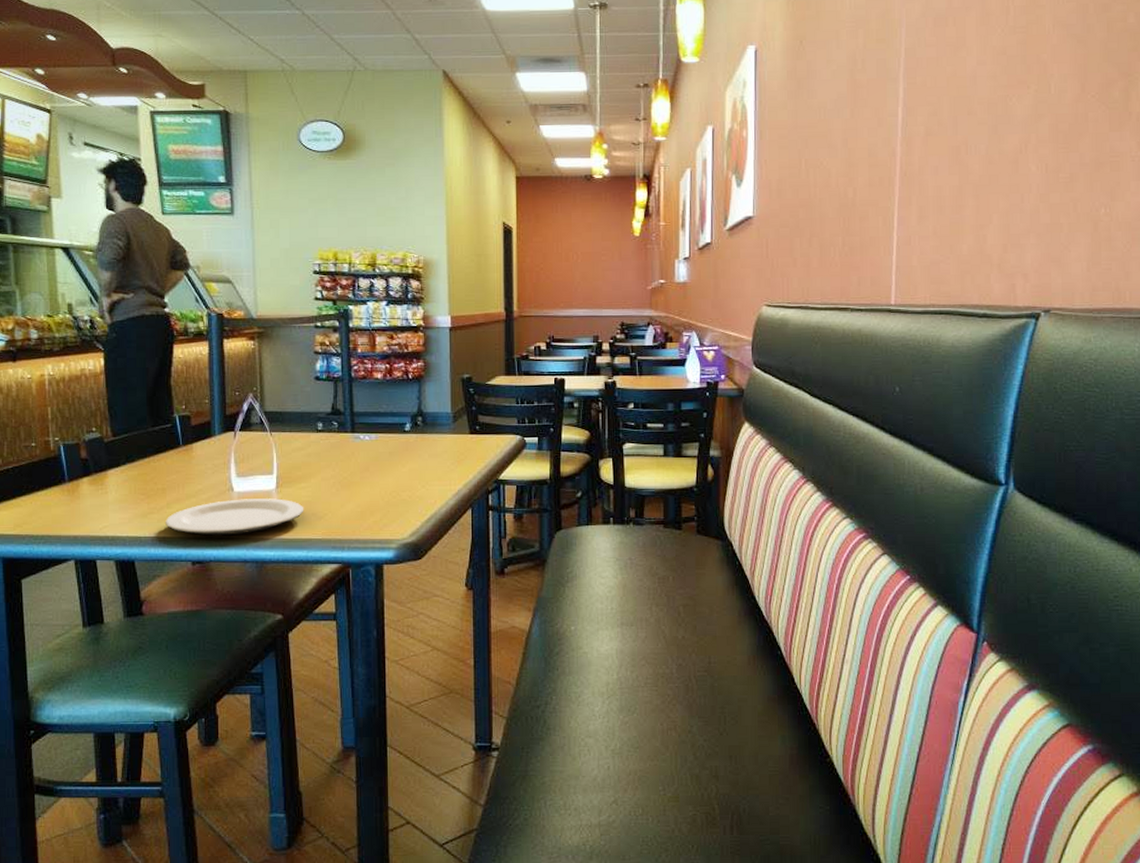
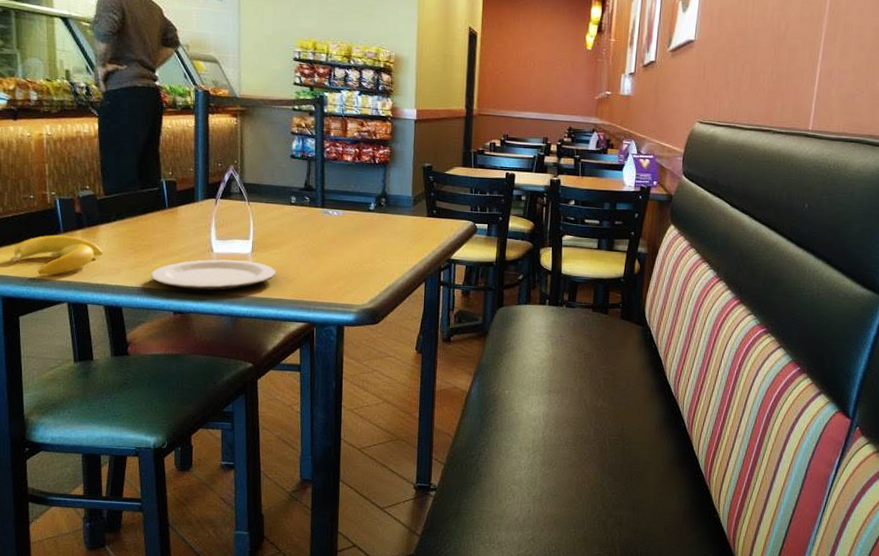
banana: none [11,485,112,530] -> present [10,235,103,275]

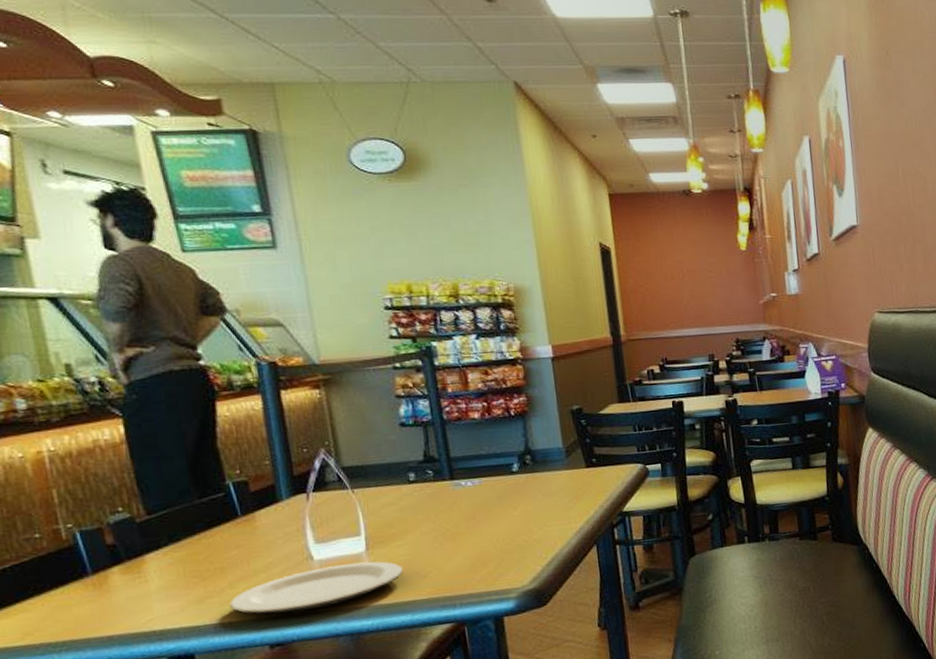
banana: present [10,235,103,275] -> none [15,576,156,636]

